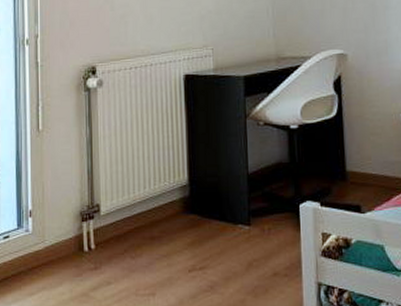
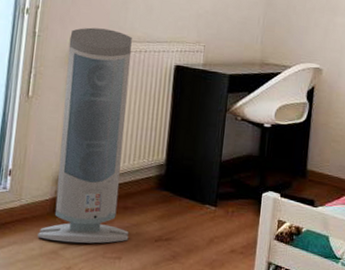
air purifier: none [66,47,160,283] -> present [37,27,132,244]

